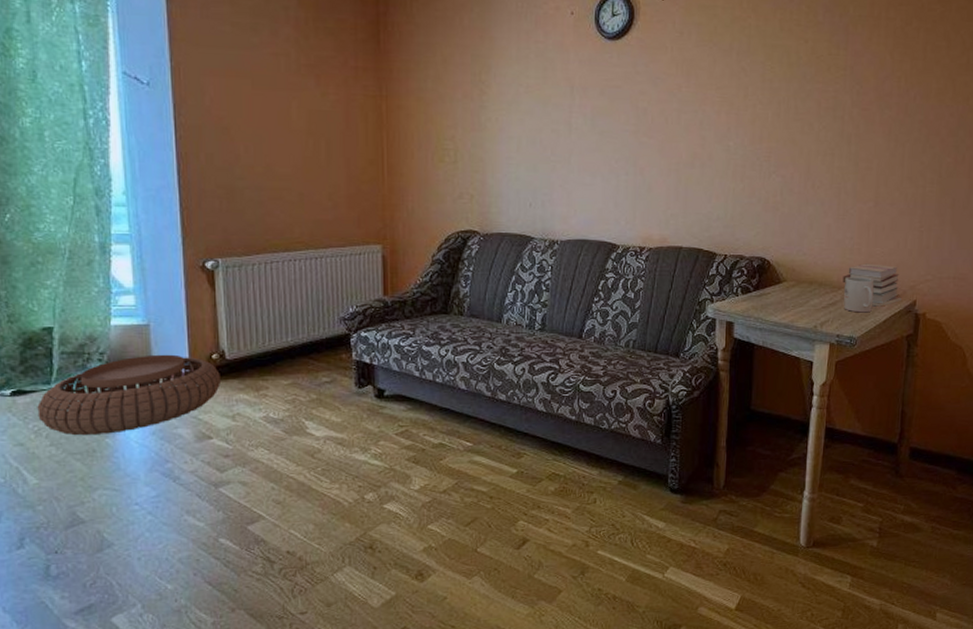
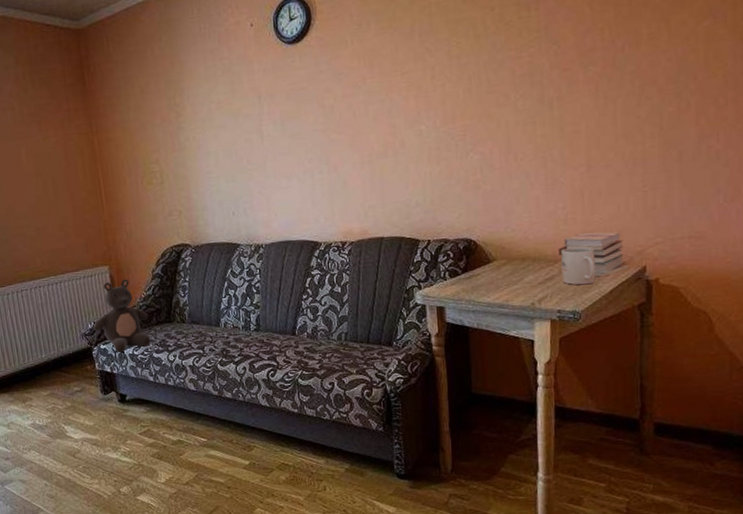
teddy bear: none [355,261,422,343] -> present [93,279,151,353]

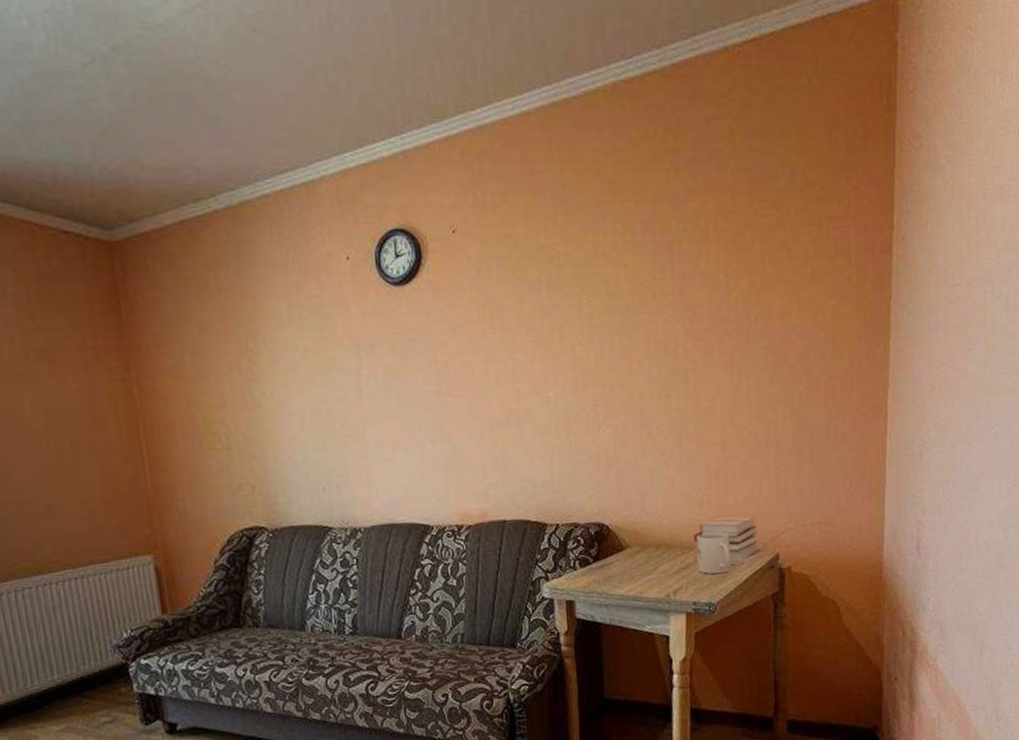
teddy bear: present [93,279,151,353] -> none [130,572,213,670]

